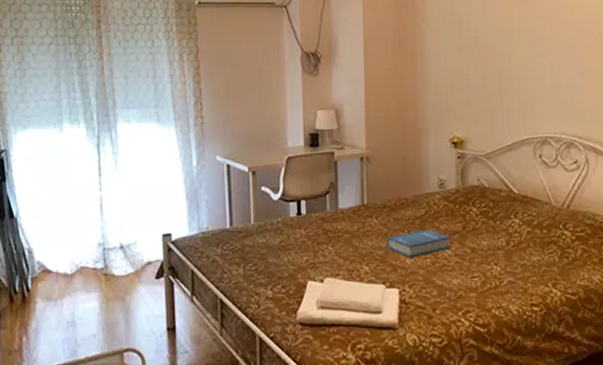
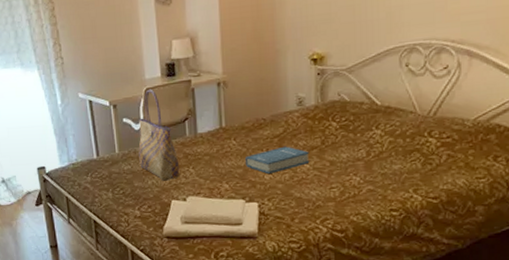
tote bag: none [276,158,318,259] -> present [138,89,180,181]

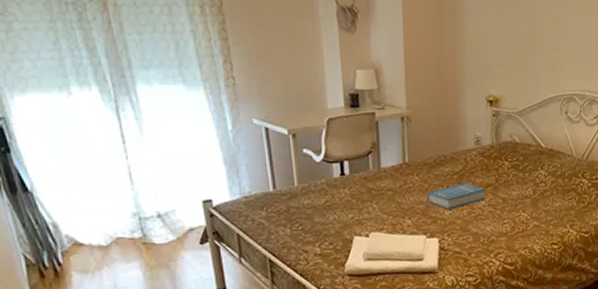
tote bag: present [138,89,180,181] -> none [319,119,363,217]

